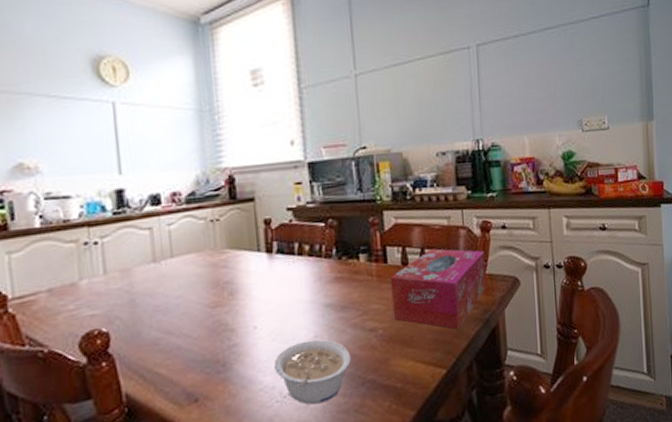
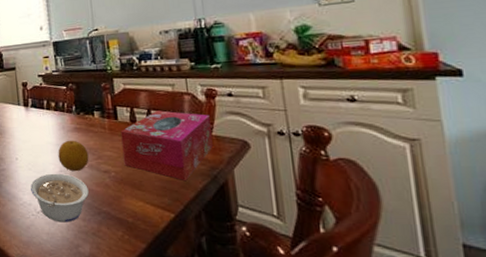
fruit: none [312,293,352,335] -> present [58,140,89,172]

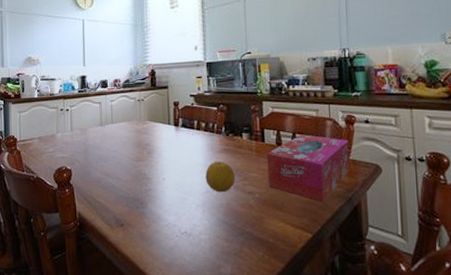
legume: present [30,173,89,223] -> none [176,194,233,243]

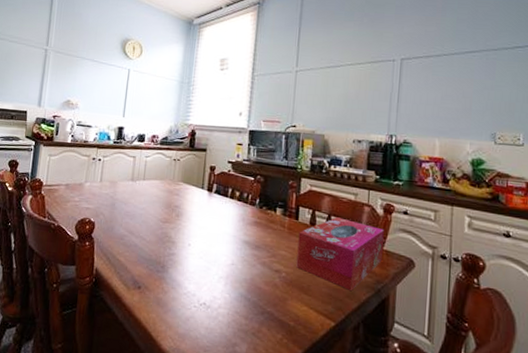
fruit: present [205,161,235,193] -> none [232,233,264,267]

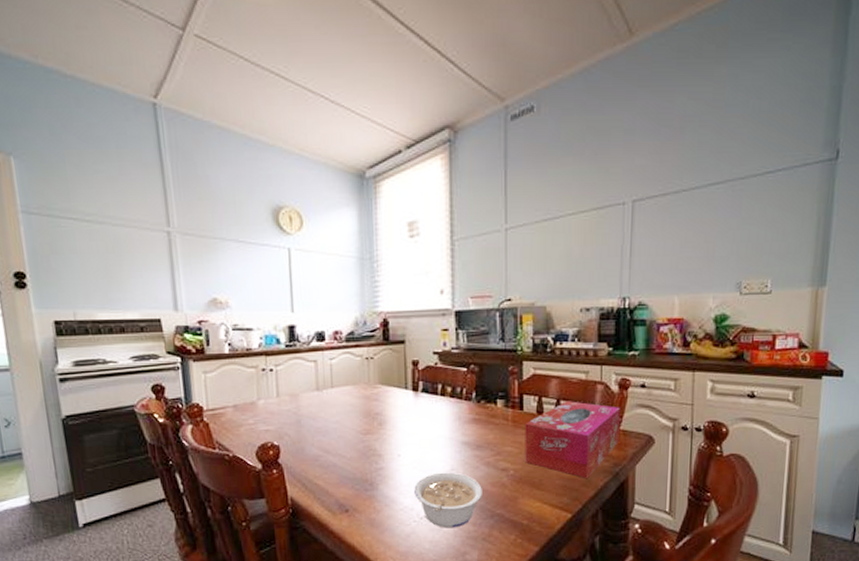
legume: none [198,265,257,319] -> present [414,472,482,528]

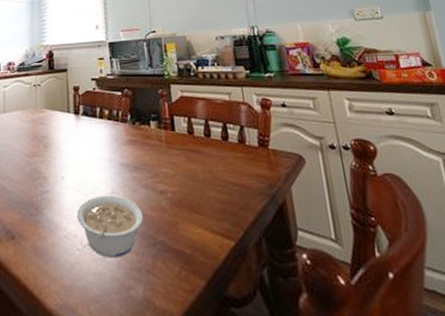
tissue box: present [525,401,620,478] -> none [178,121,270,201]

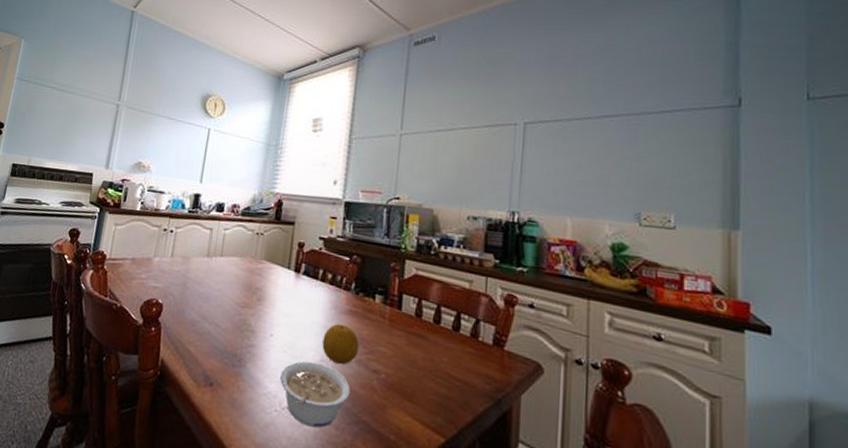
fruit: none [110,154,144,193] -> present [322,323,359,365]

